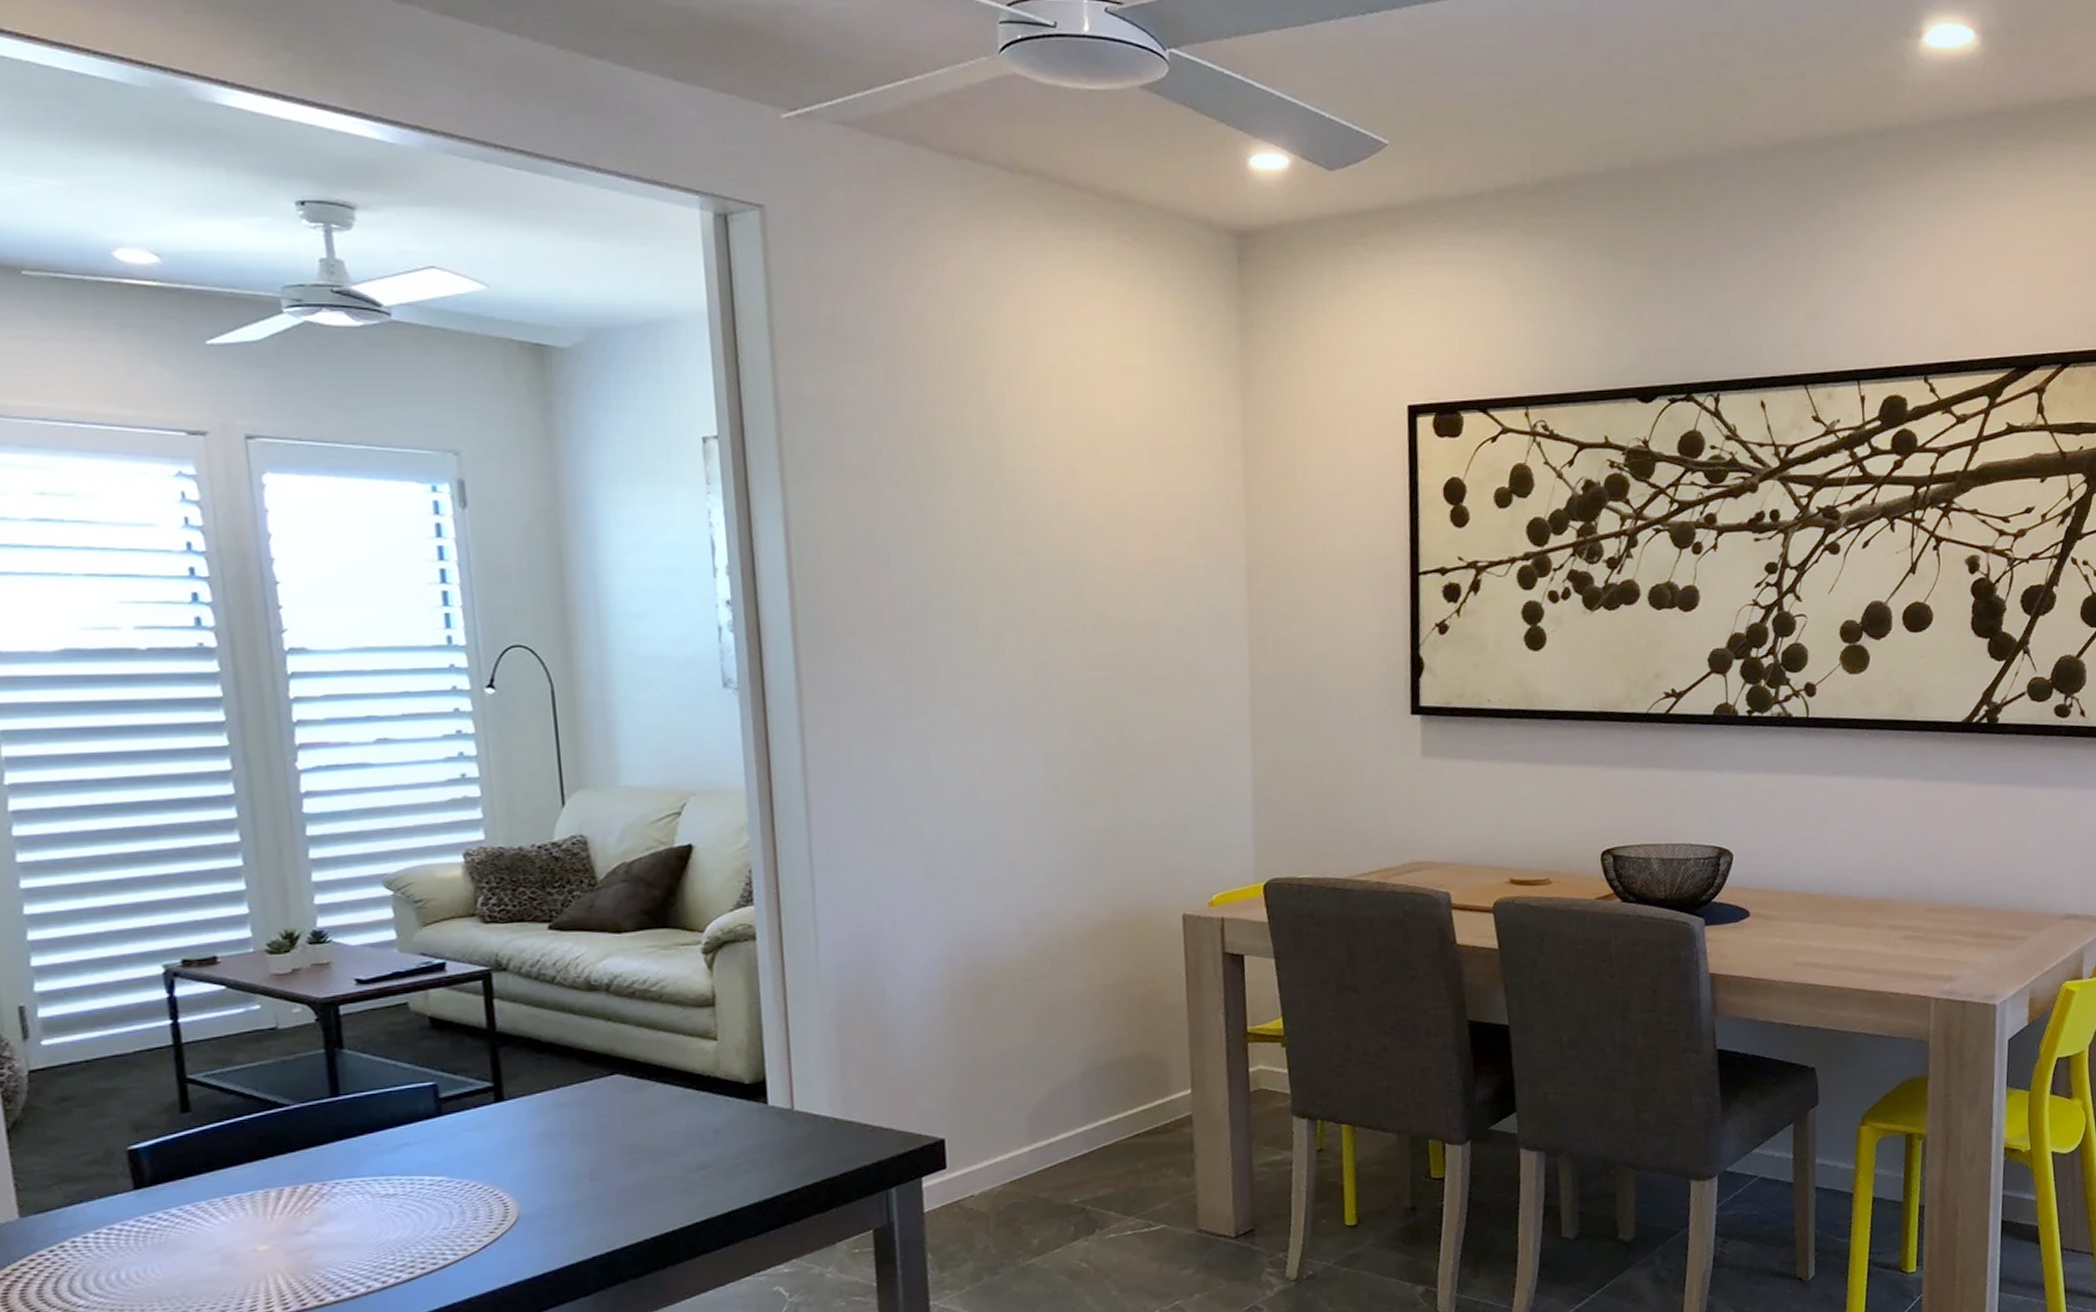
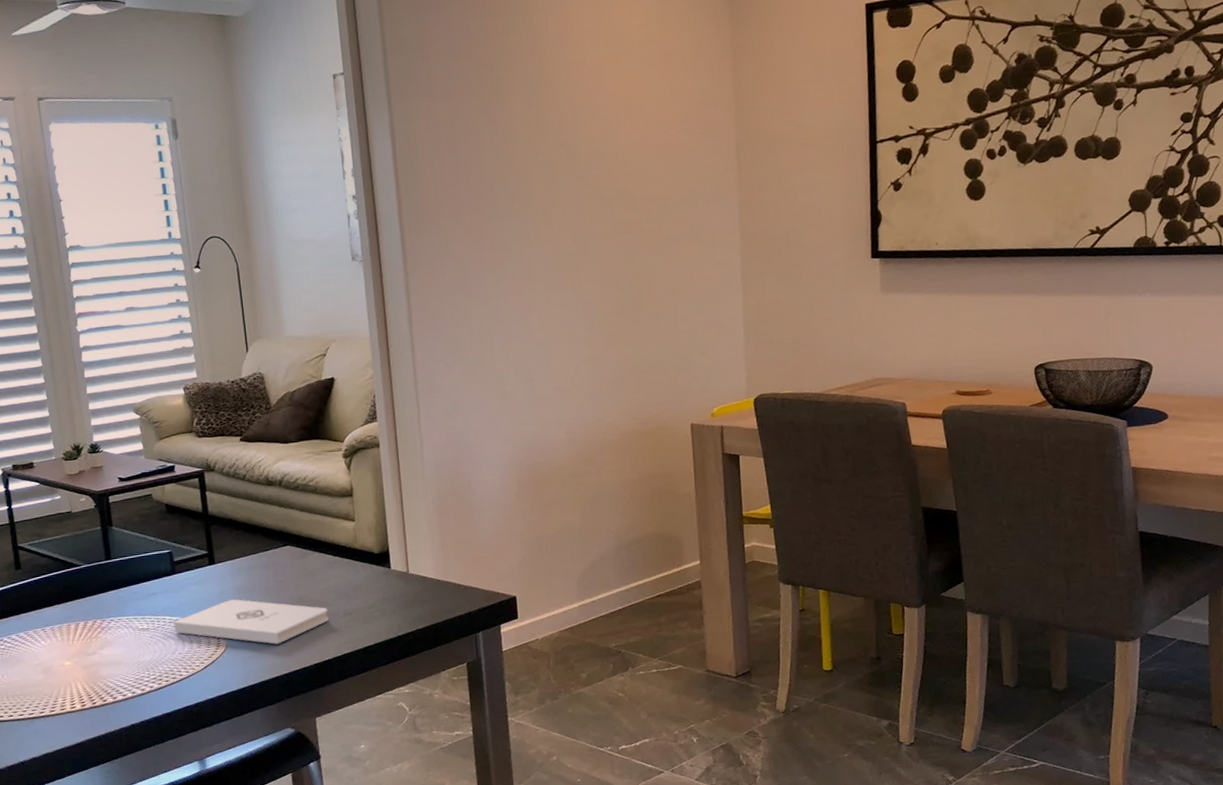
notepad: none [435,1150,675,1212] -> present [173,599,329,644]

